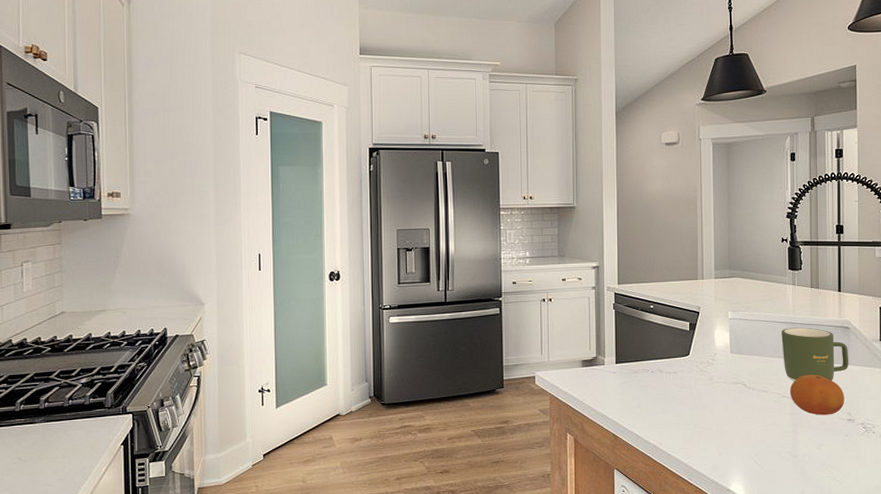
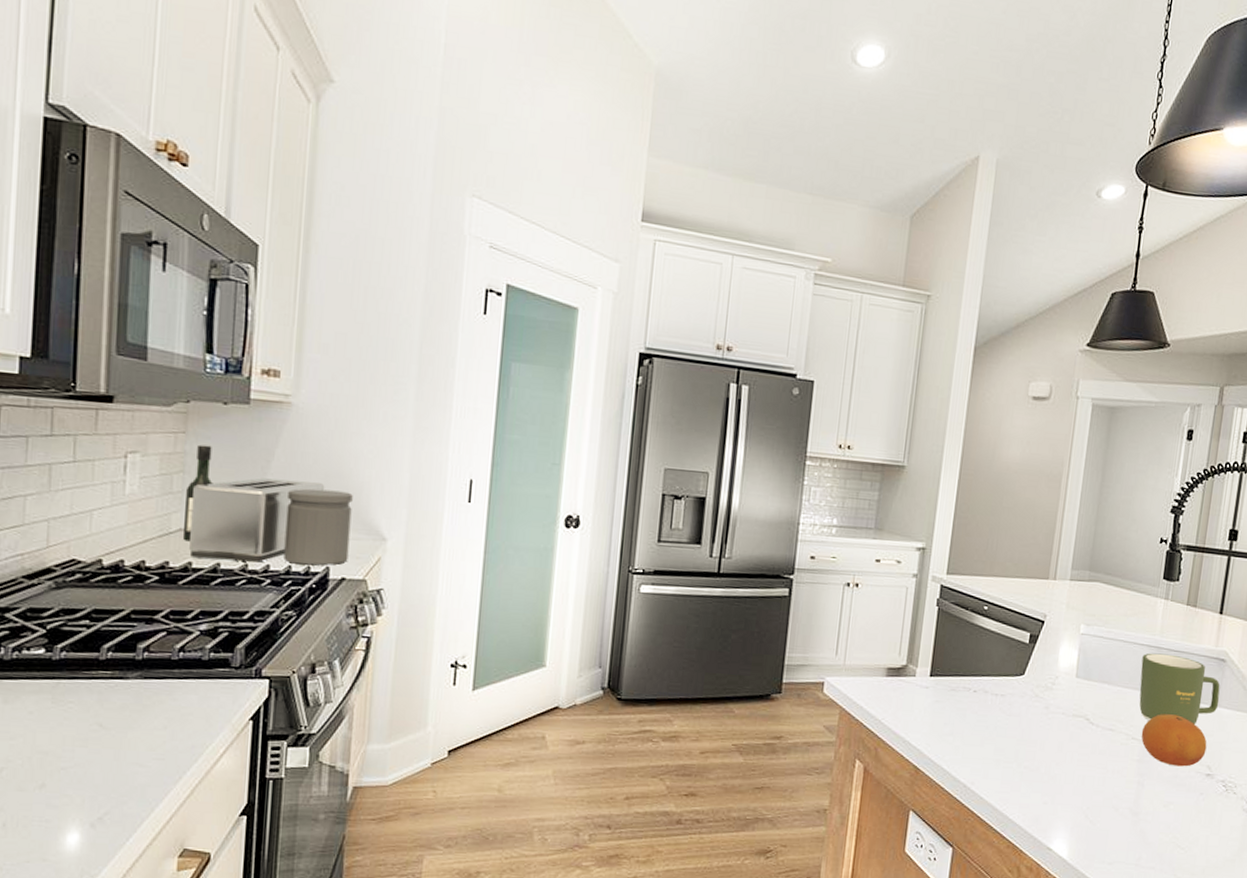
bottle: none [64,251,82,320] -> present [183,444,213,542]
toaster: none [69,269,158,331] -> present [189,478,325,563]
jar: none [133,272,179,328] -> present [283,488,353,566]

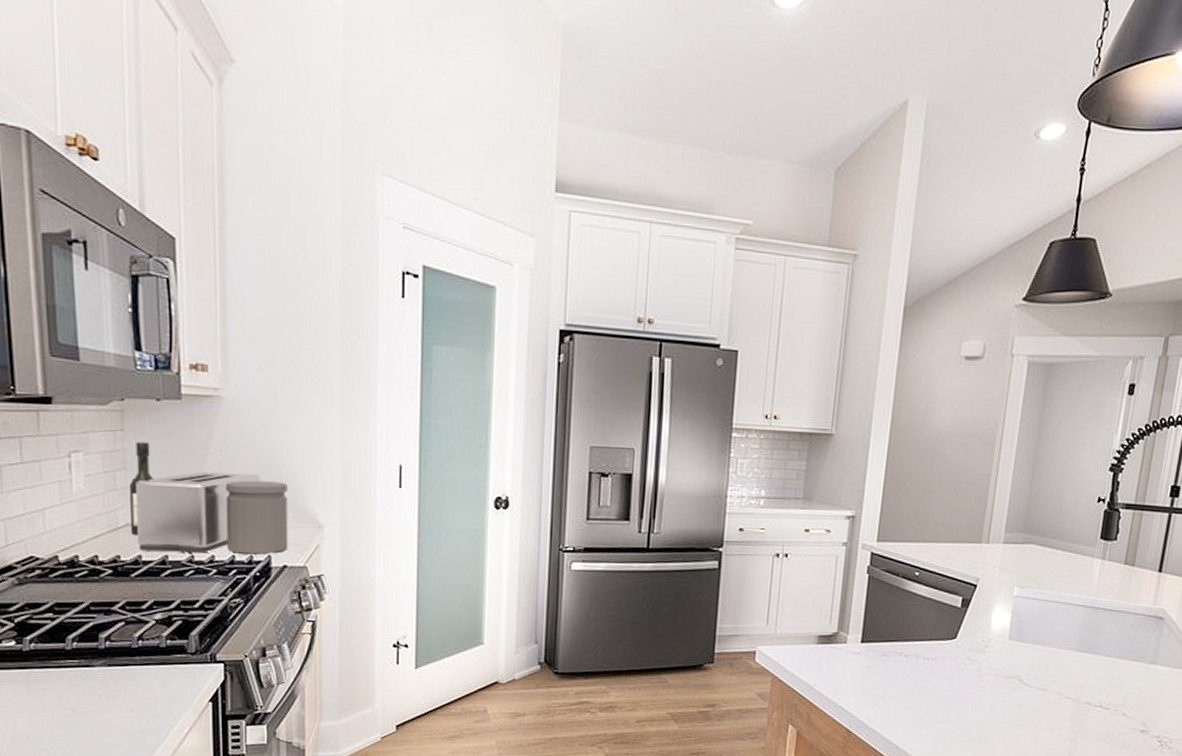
mug: present [1139,653,1220,725] -> none [1073,613,1158,683]
fruit: present [1141,714,1207,767] -> none [1075,673,1143,724]

